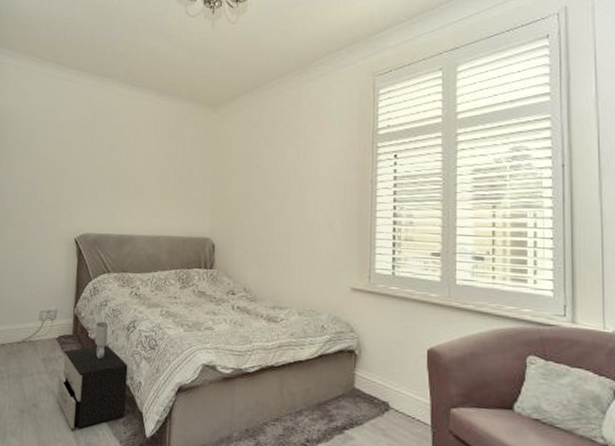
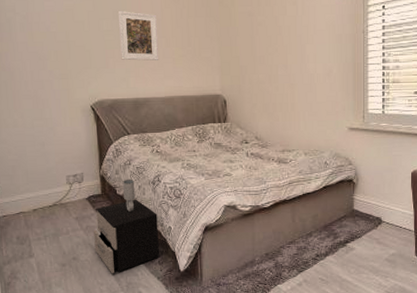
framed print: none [111,145,151,197] -> present [119,11,159,61]

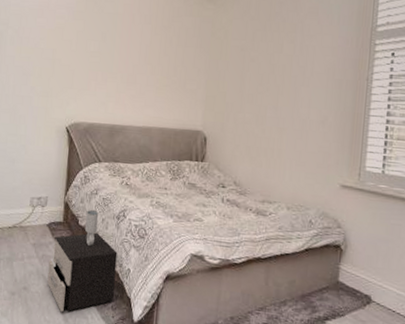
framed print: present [119,11,159,61] -> none [103,34,145,87]

